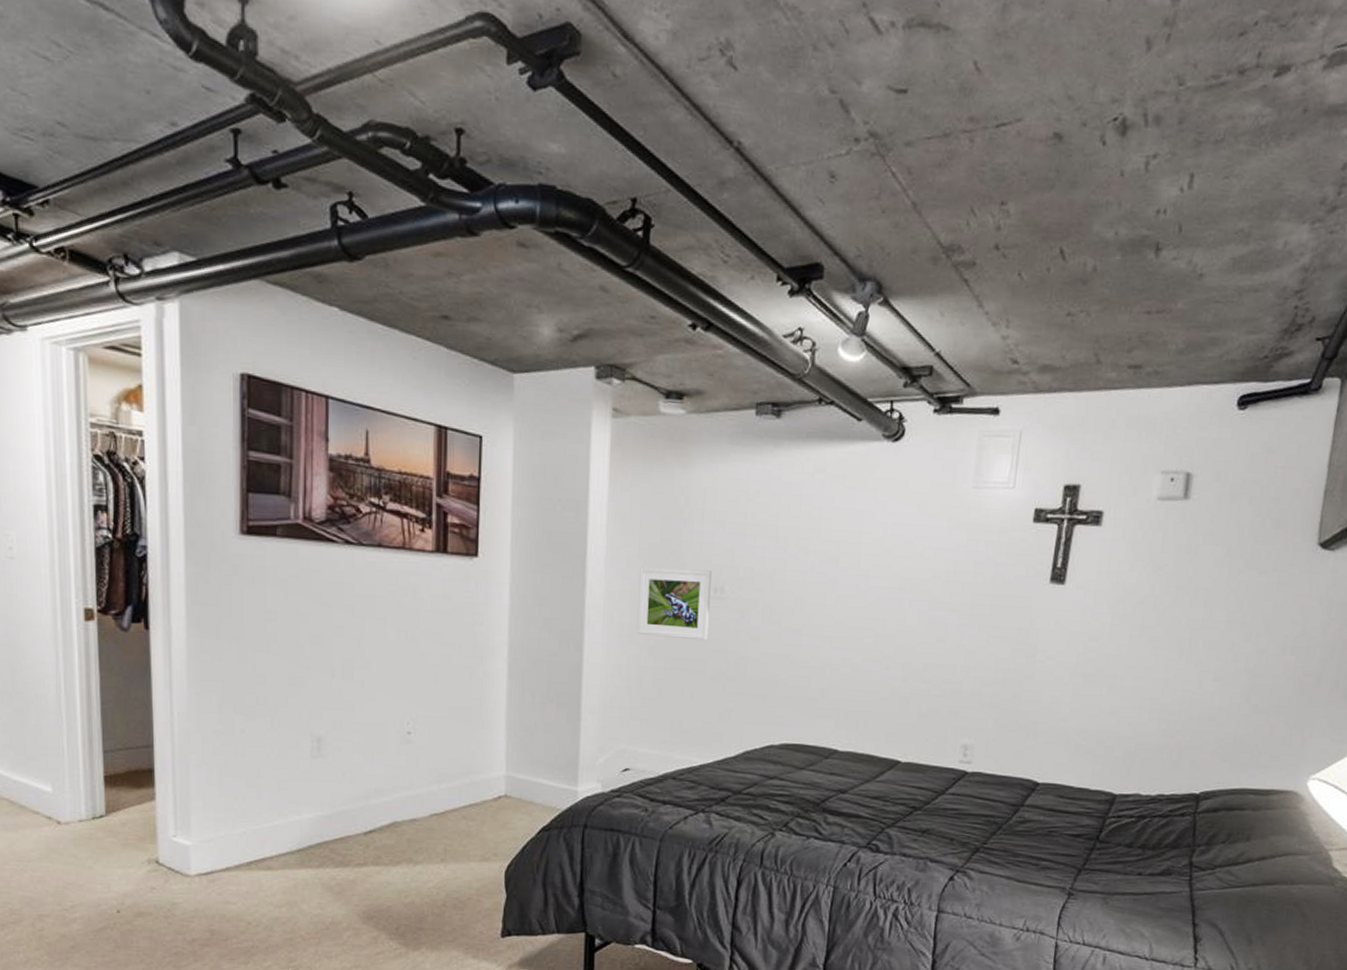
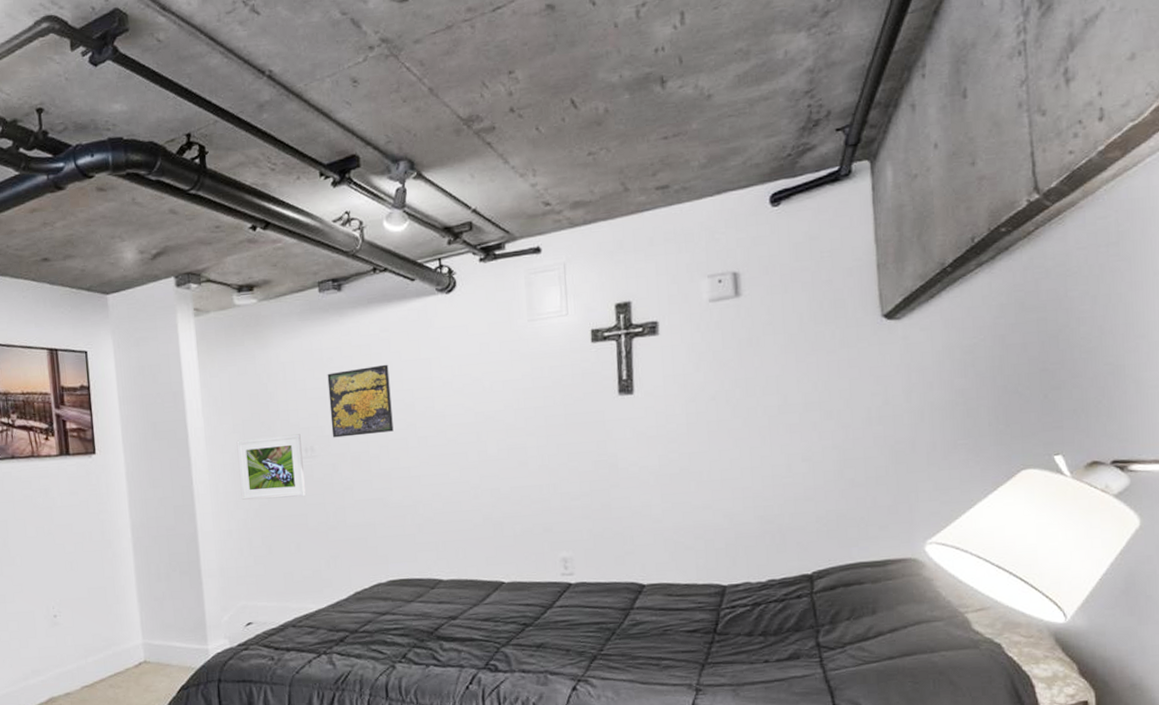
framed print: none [746,508,818,584] -> present [327,364,394,438]

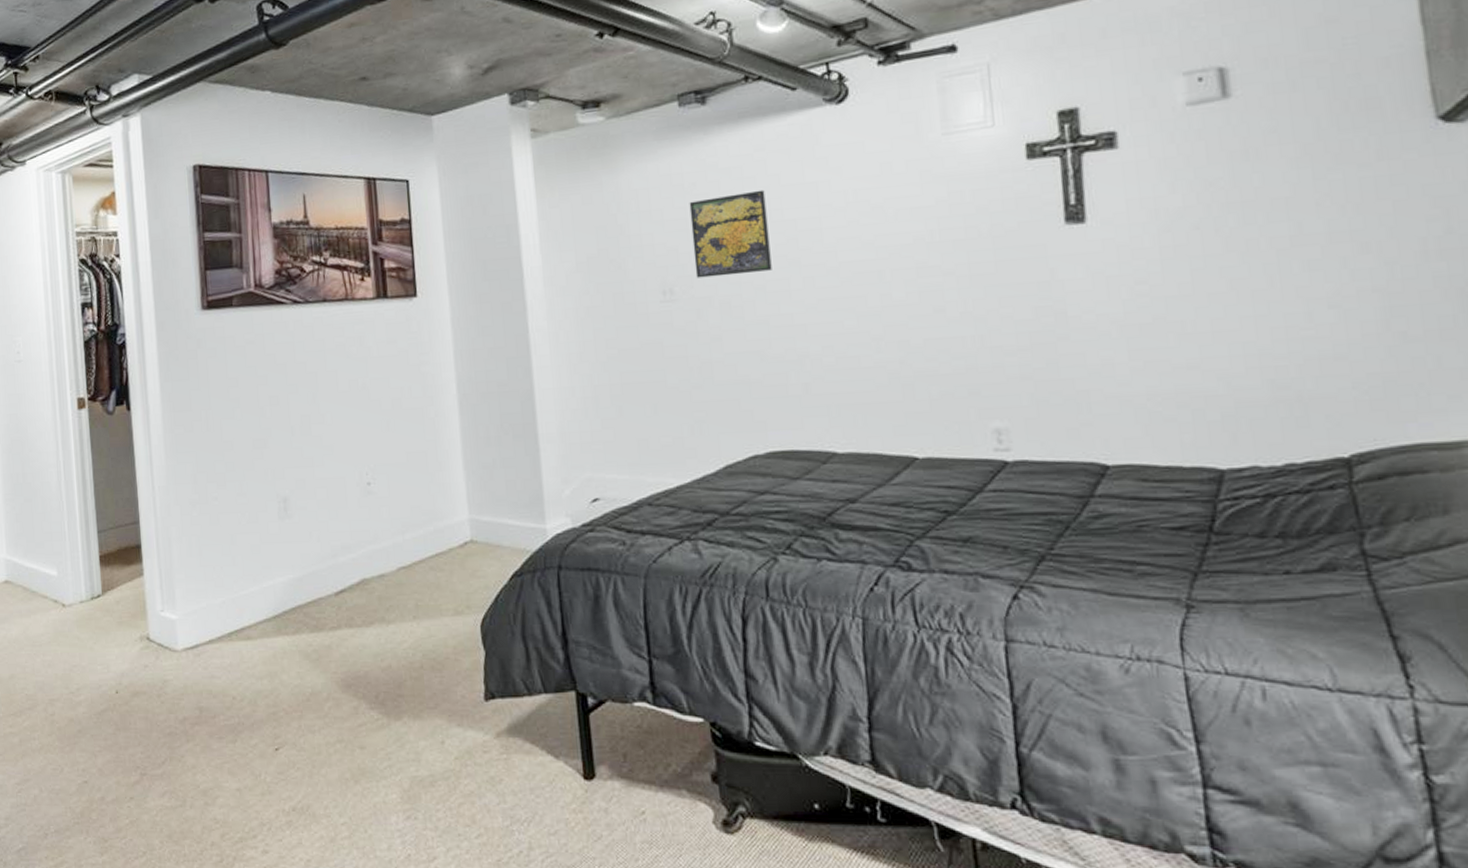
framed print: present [236,434,306,500] -> none [580,273,664,352]

